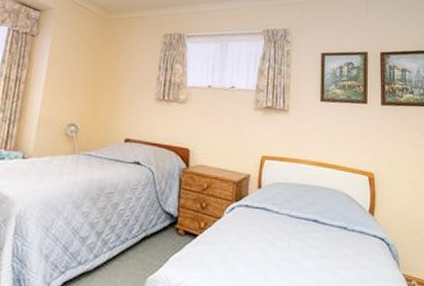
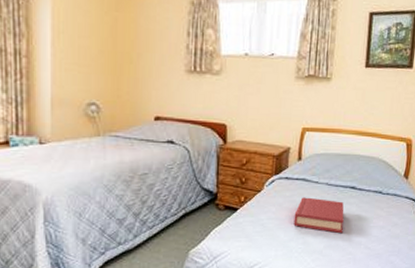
hardback book: none [254,227,308,272] -> present [293,197,344,234]

